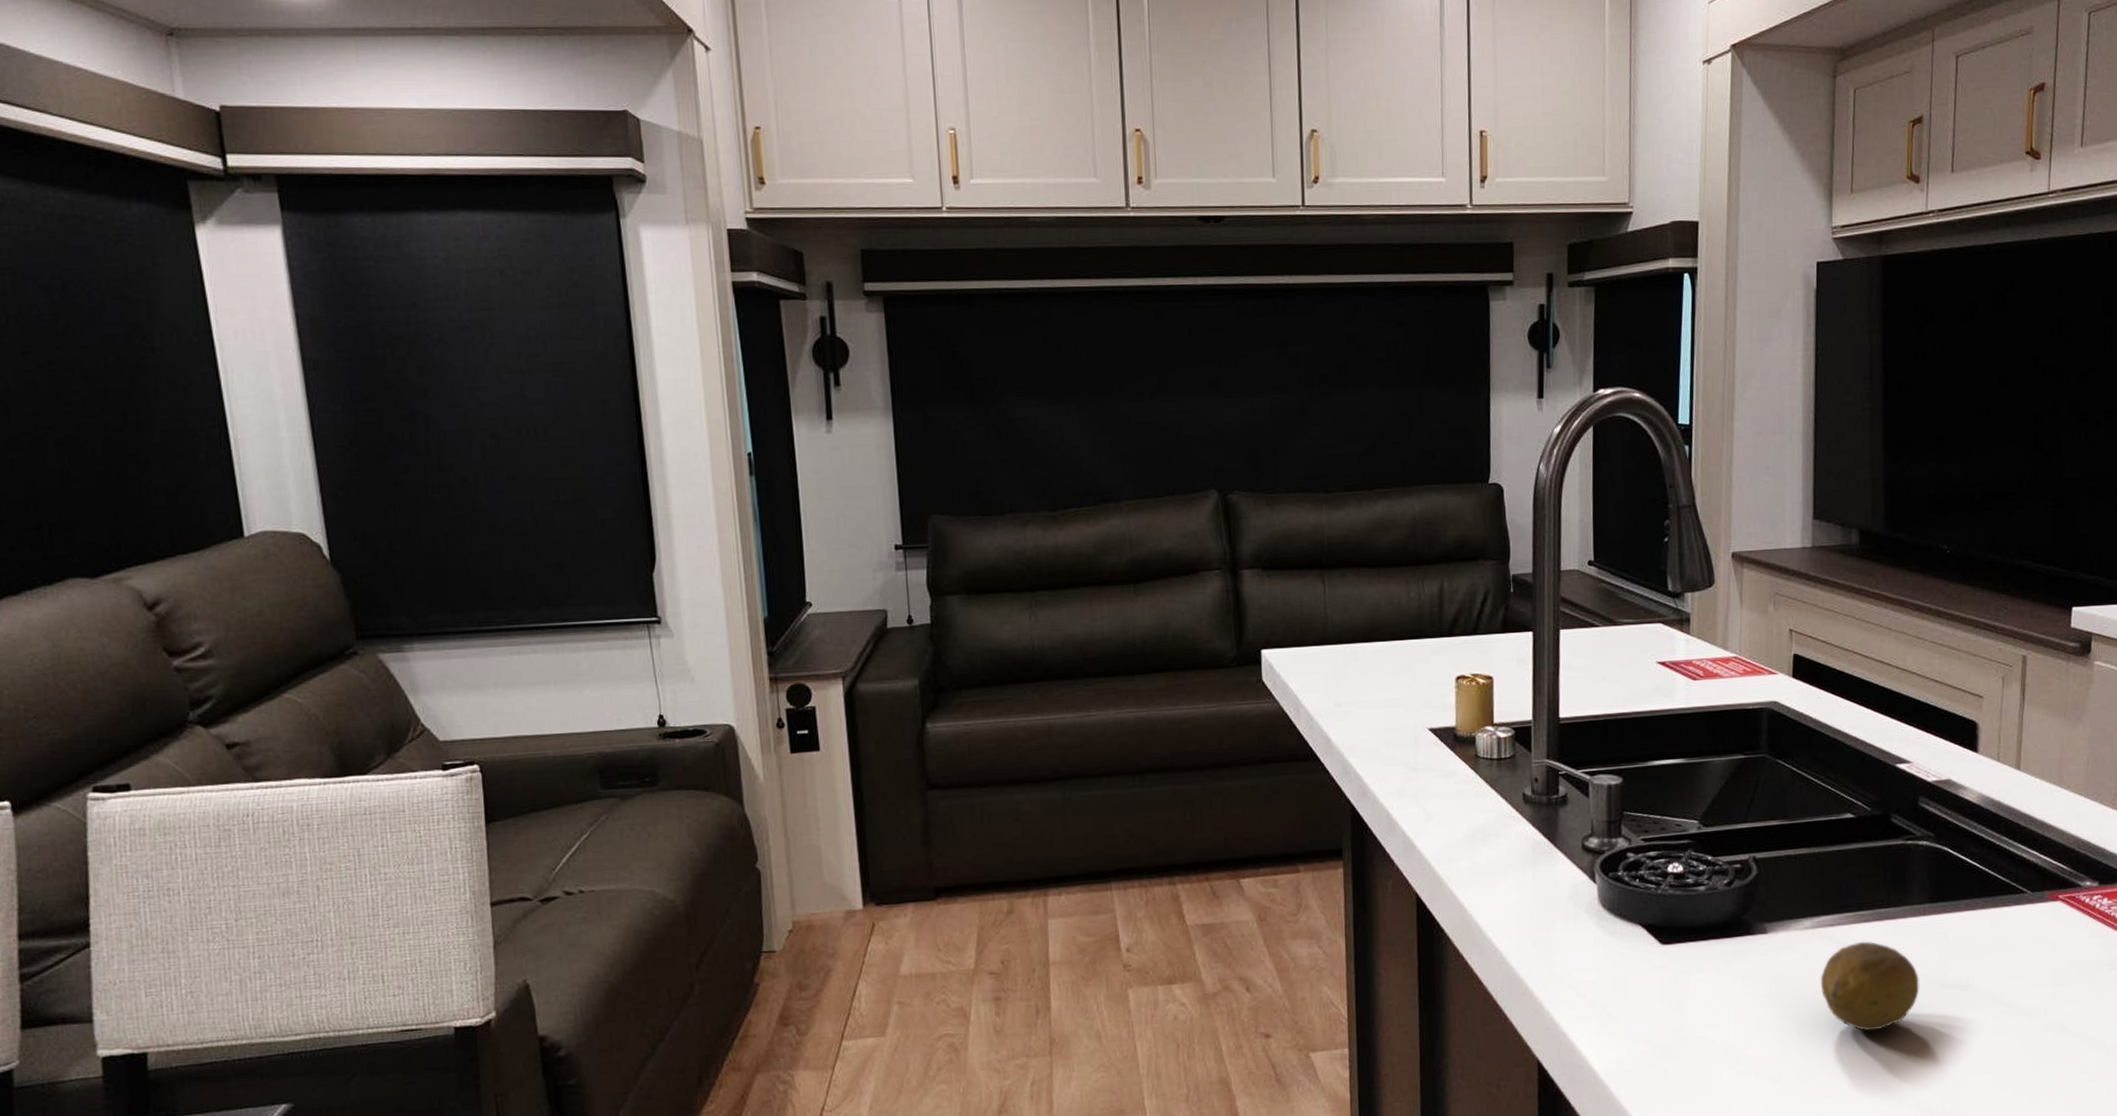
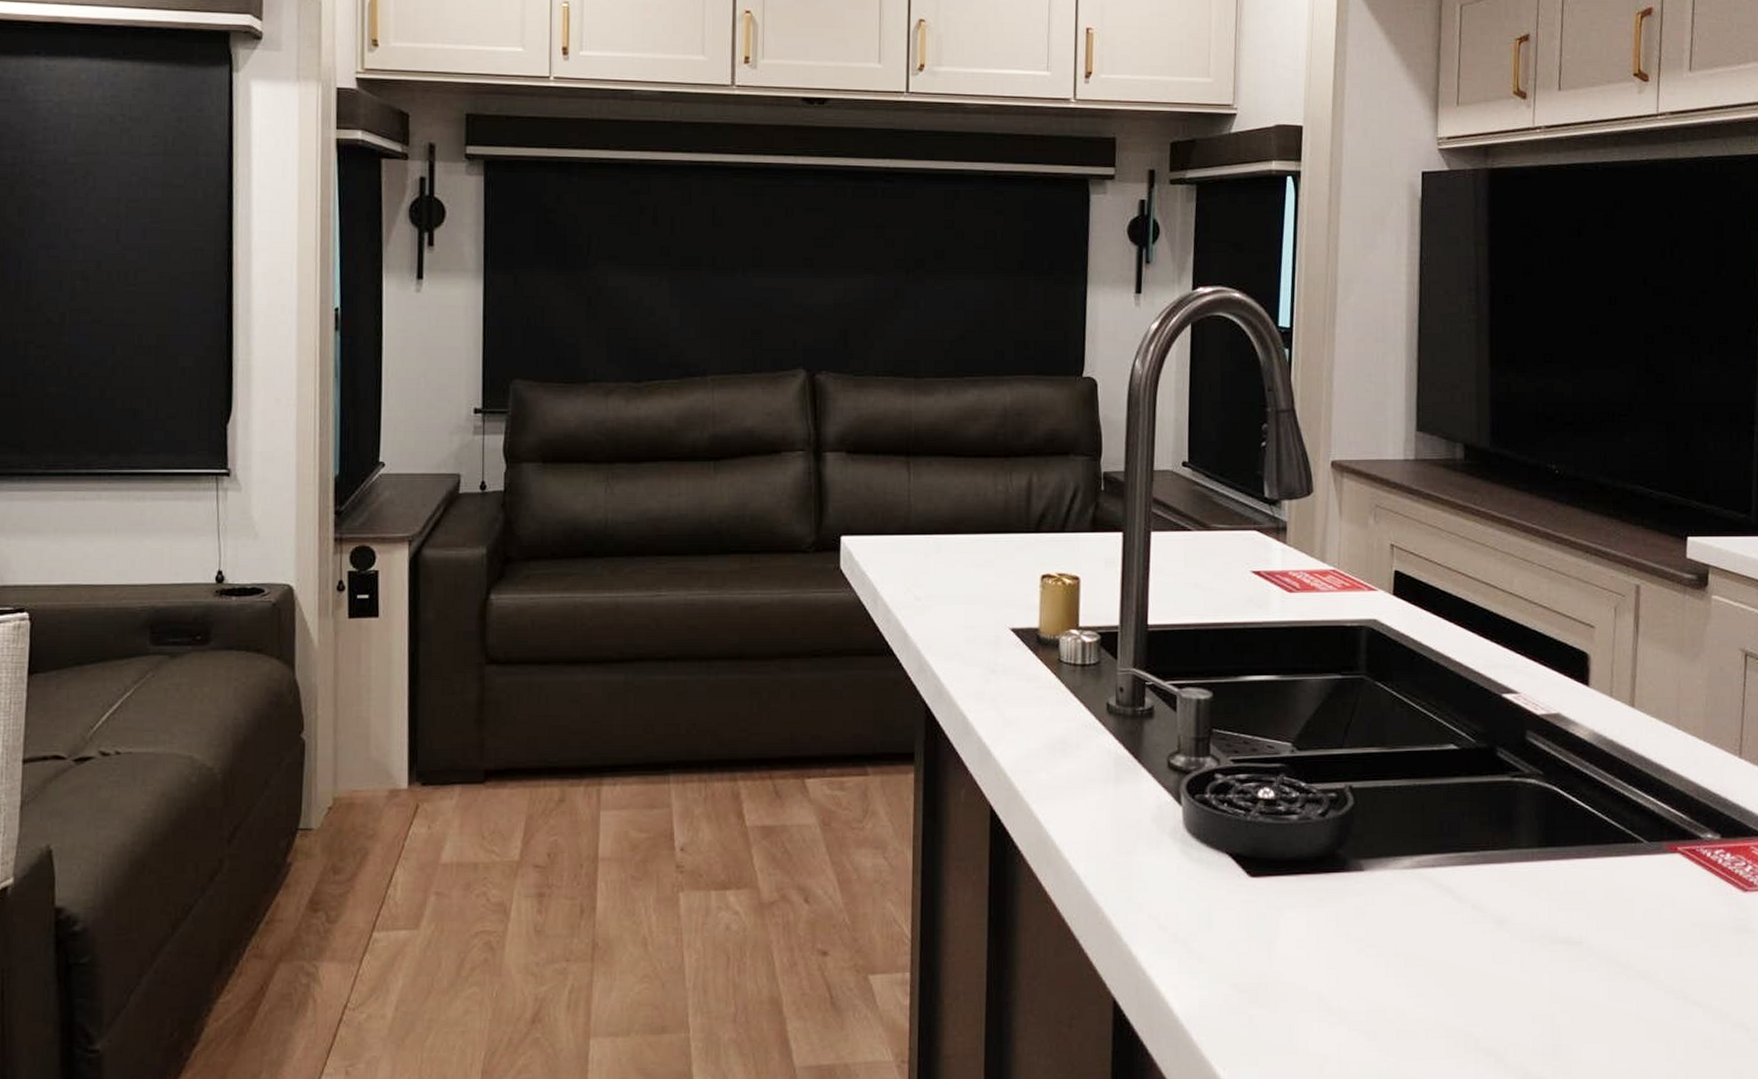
fruit: present [1820,941,1920,1031] -> none [1420,886,1528,987]

